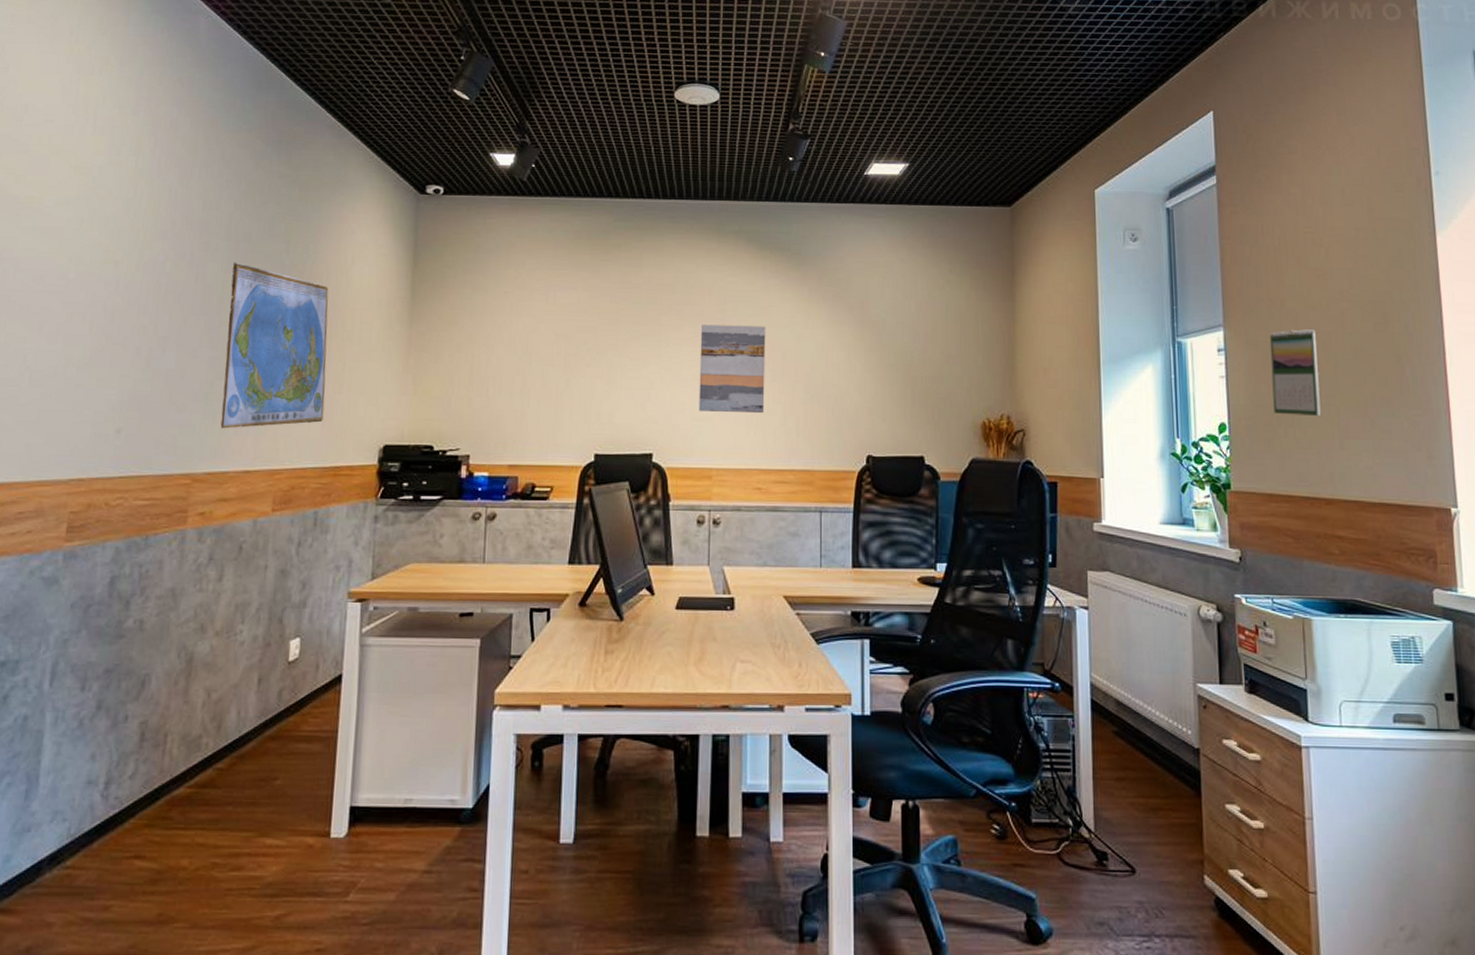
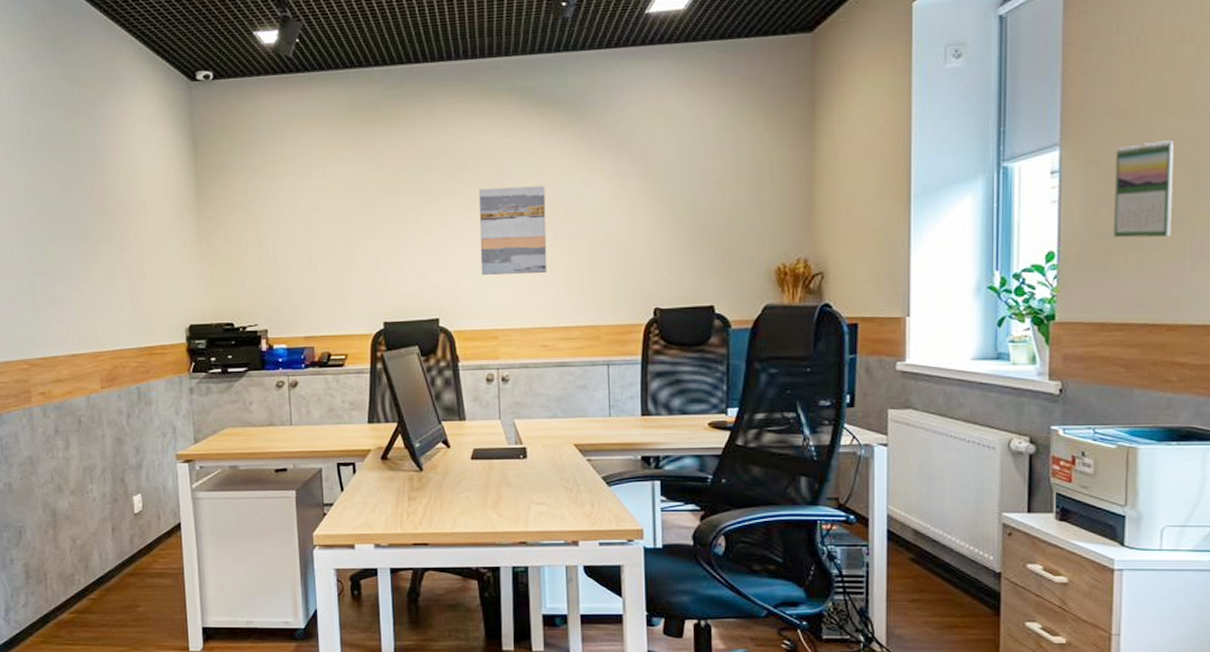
world map: present [220,262,329,429] -> none [30,164,133,319]

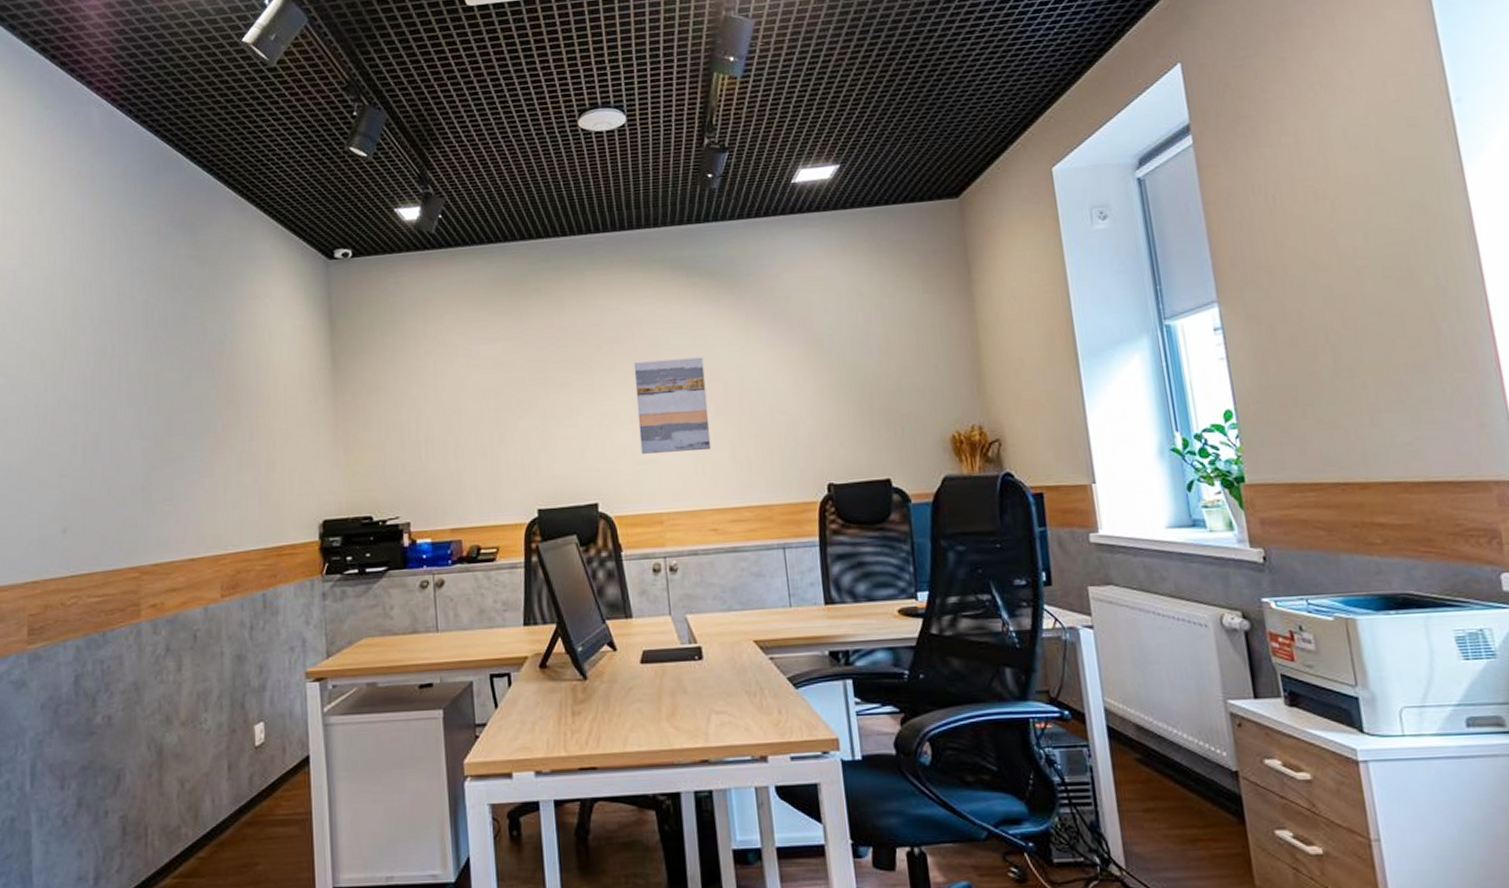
calendar: present [1114,140,1174,238] -> none [1273,294,1344,394]

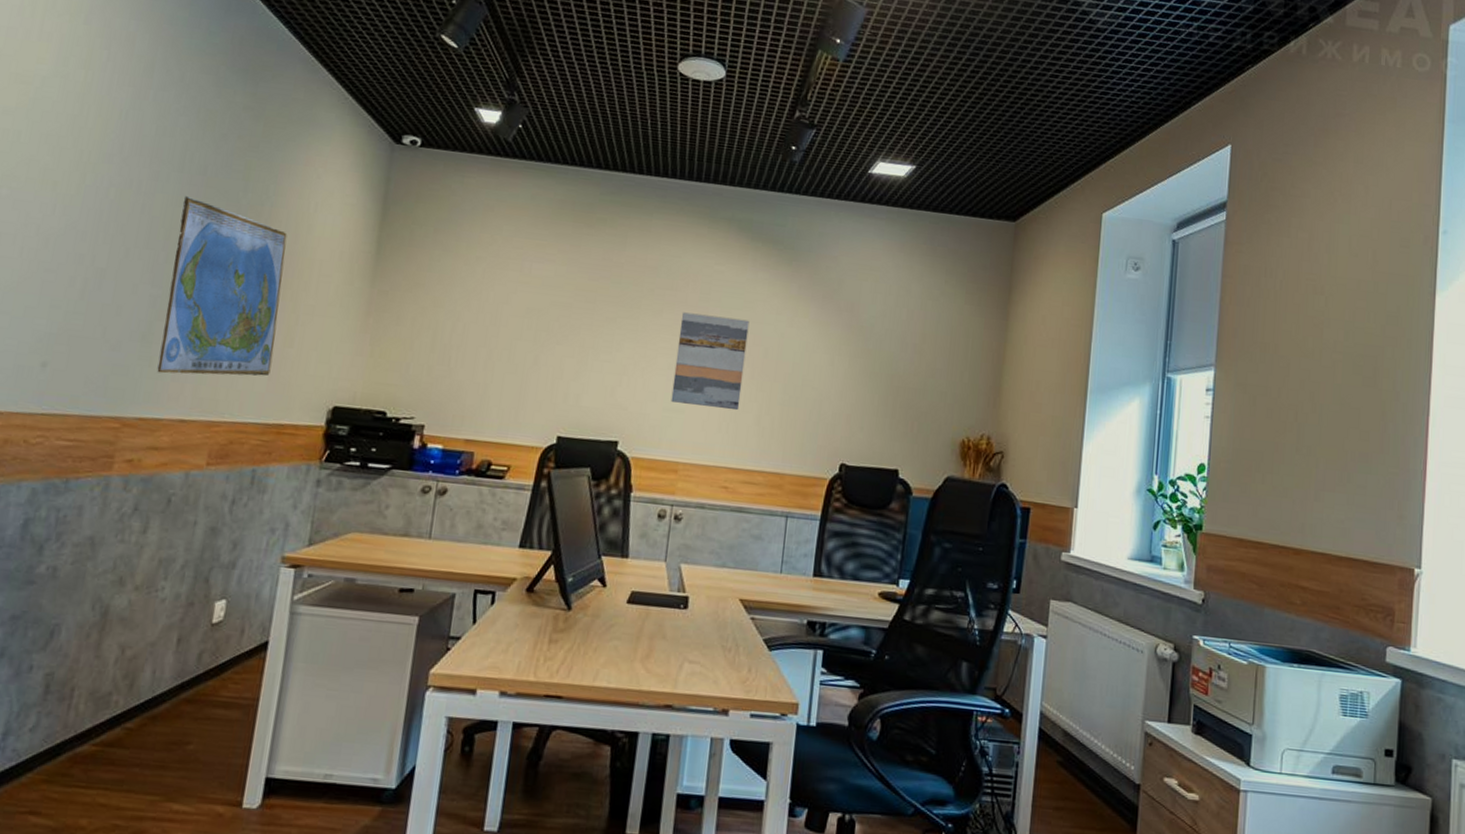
world map: none [153,350,260,519] -> present [156,195,288,376]

